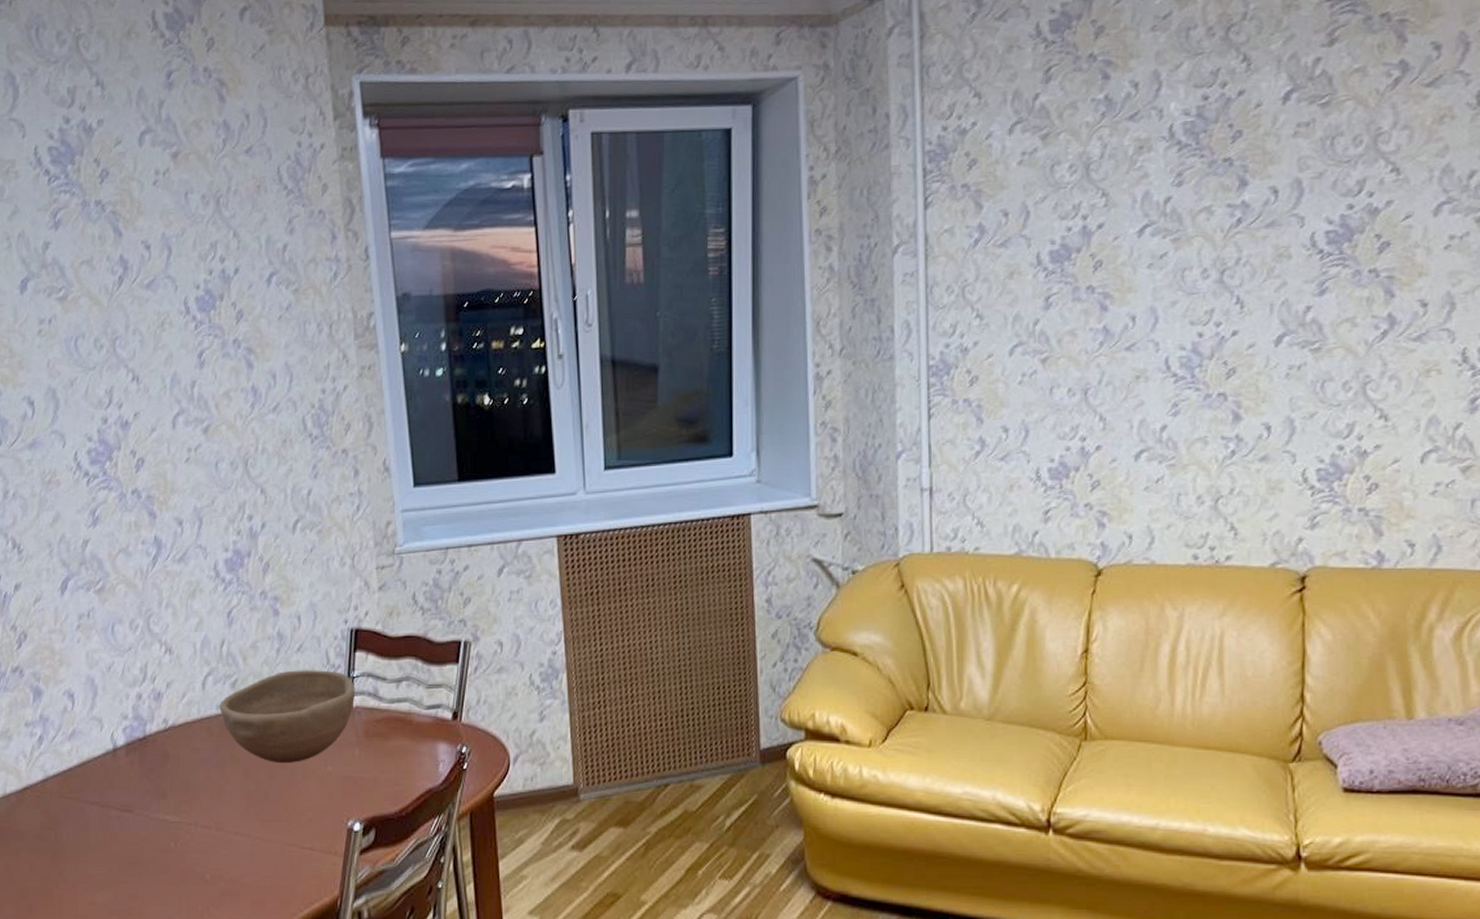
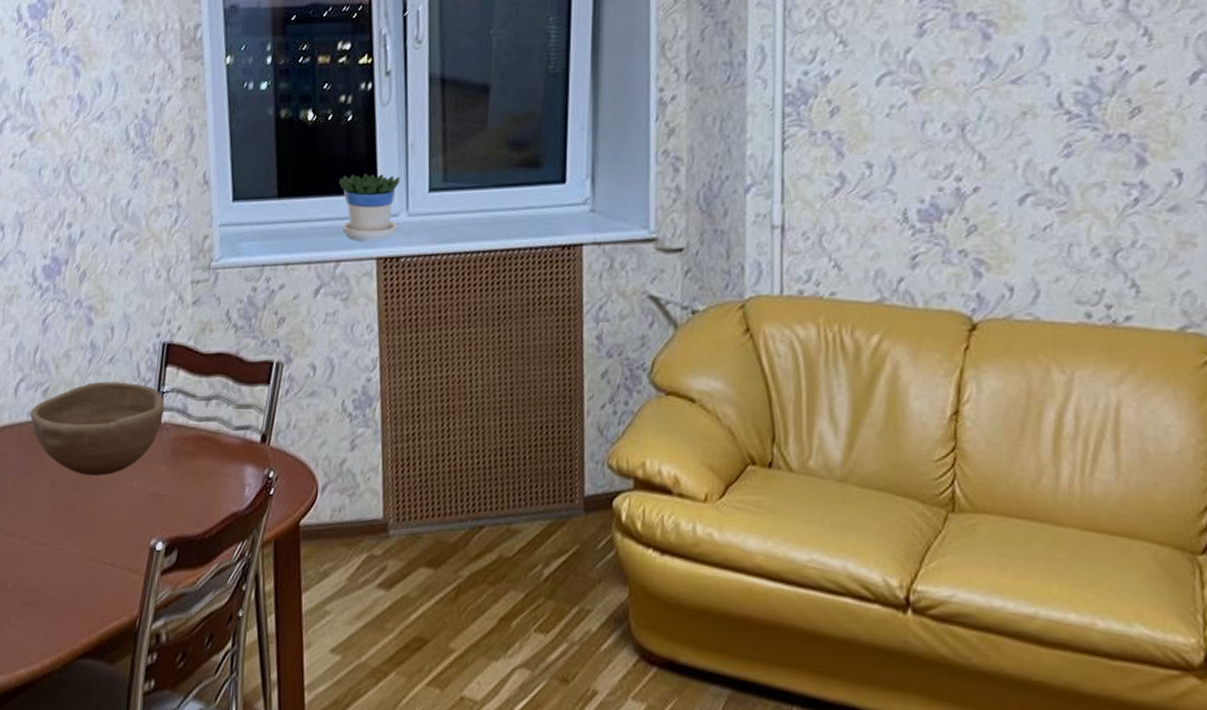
flowerpot: none [518,455,577,521] -> present [339,174,401,243]

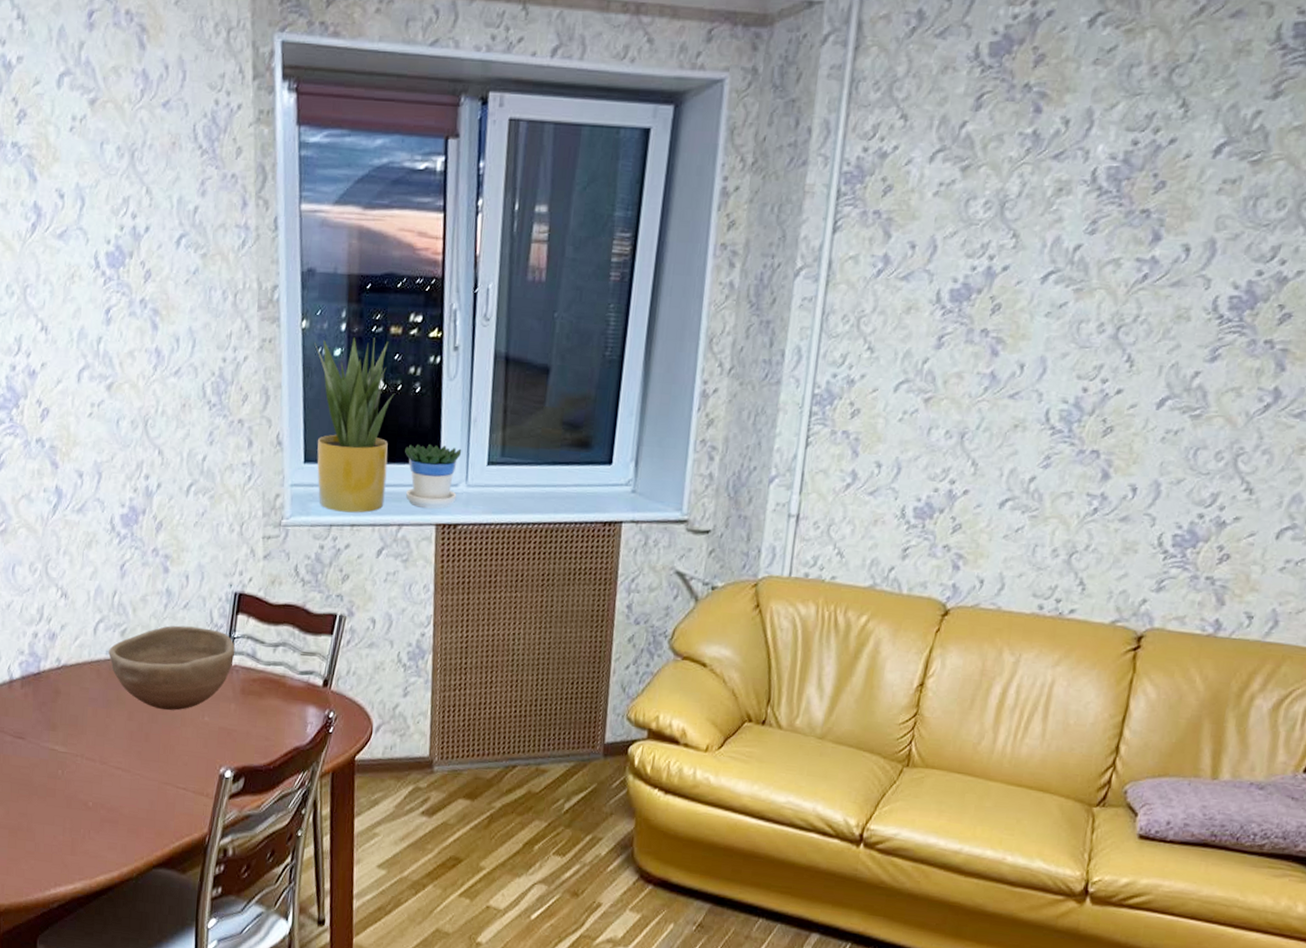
planter: none [240,68,325,251] -> present [314,337,395,514]

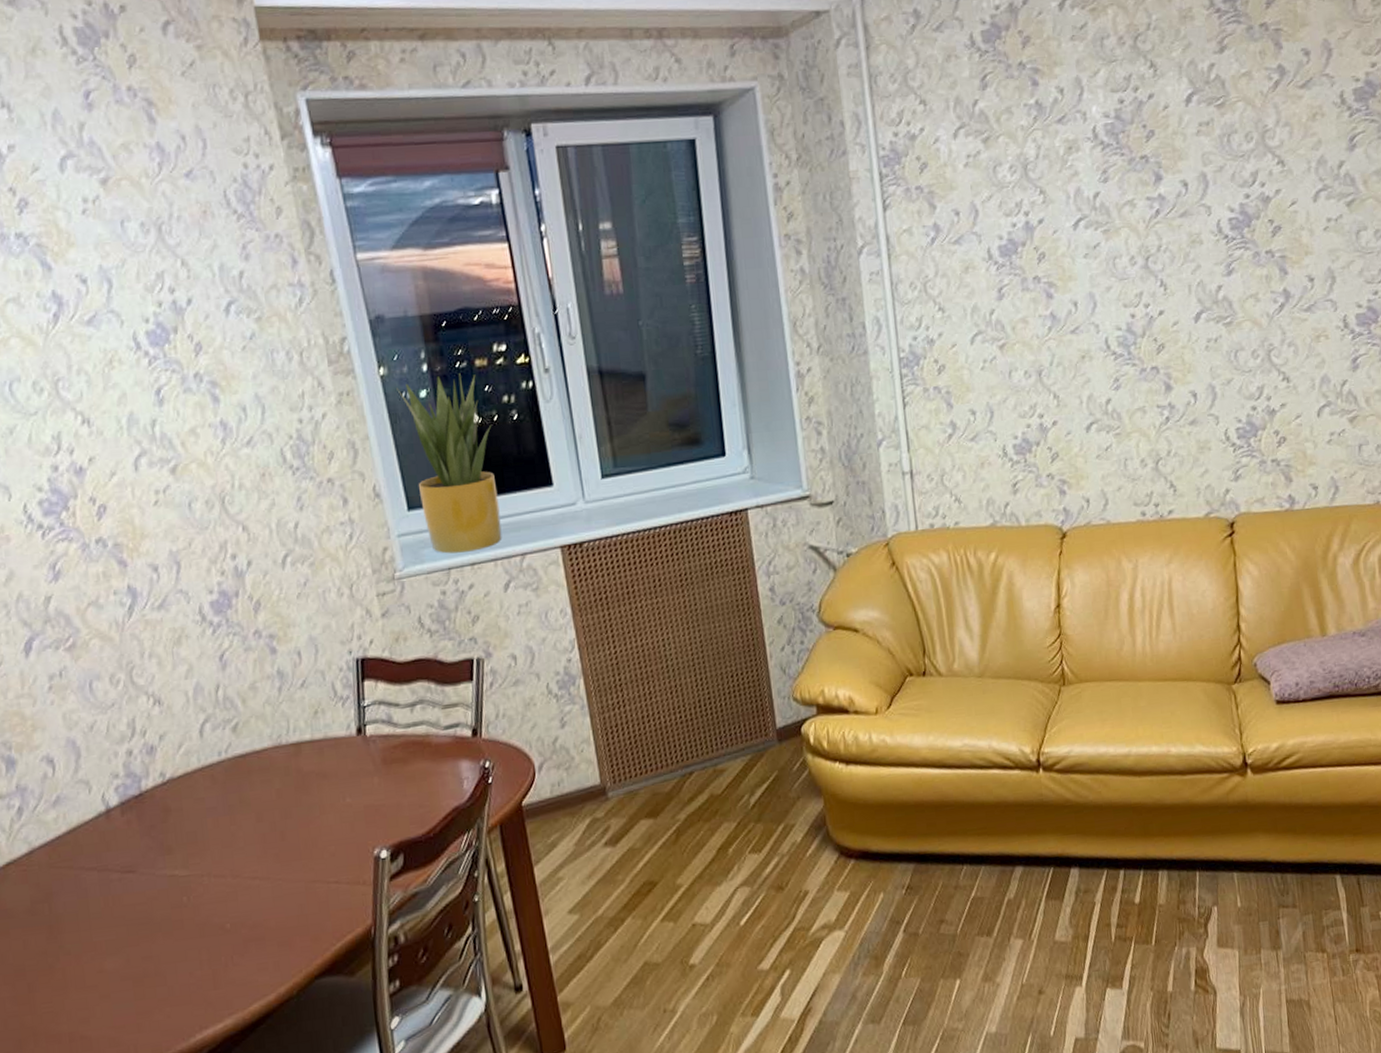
bowl: present [108,625,236,710] -> none [221,703,369,802]
flowerpot: present [405,444,462,510] -> none [513,467,577,534]

